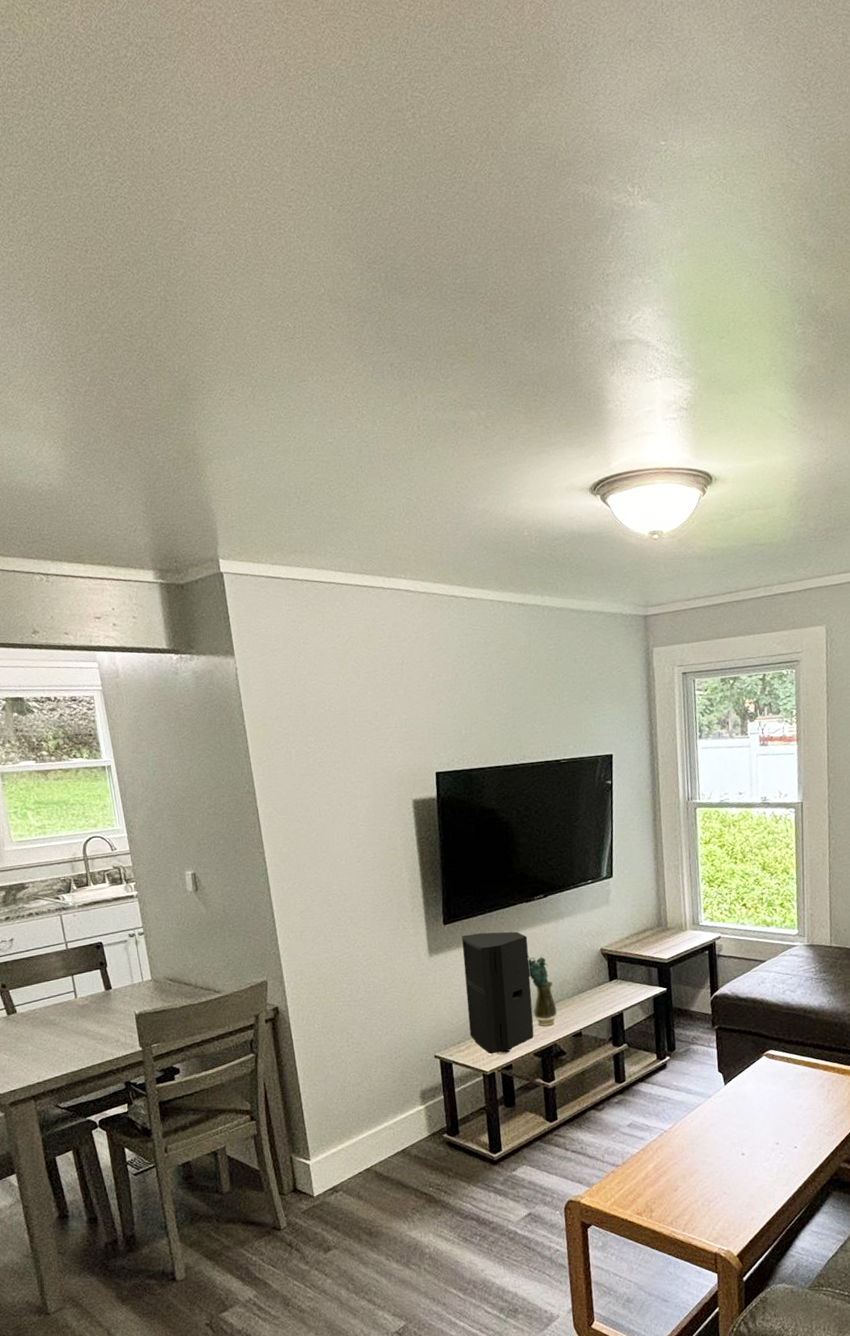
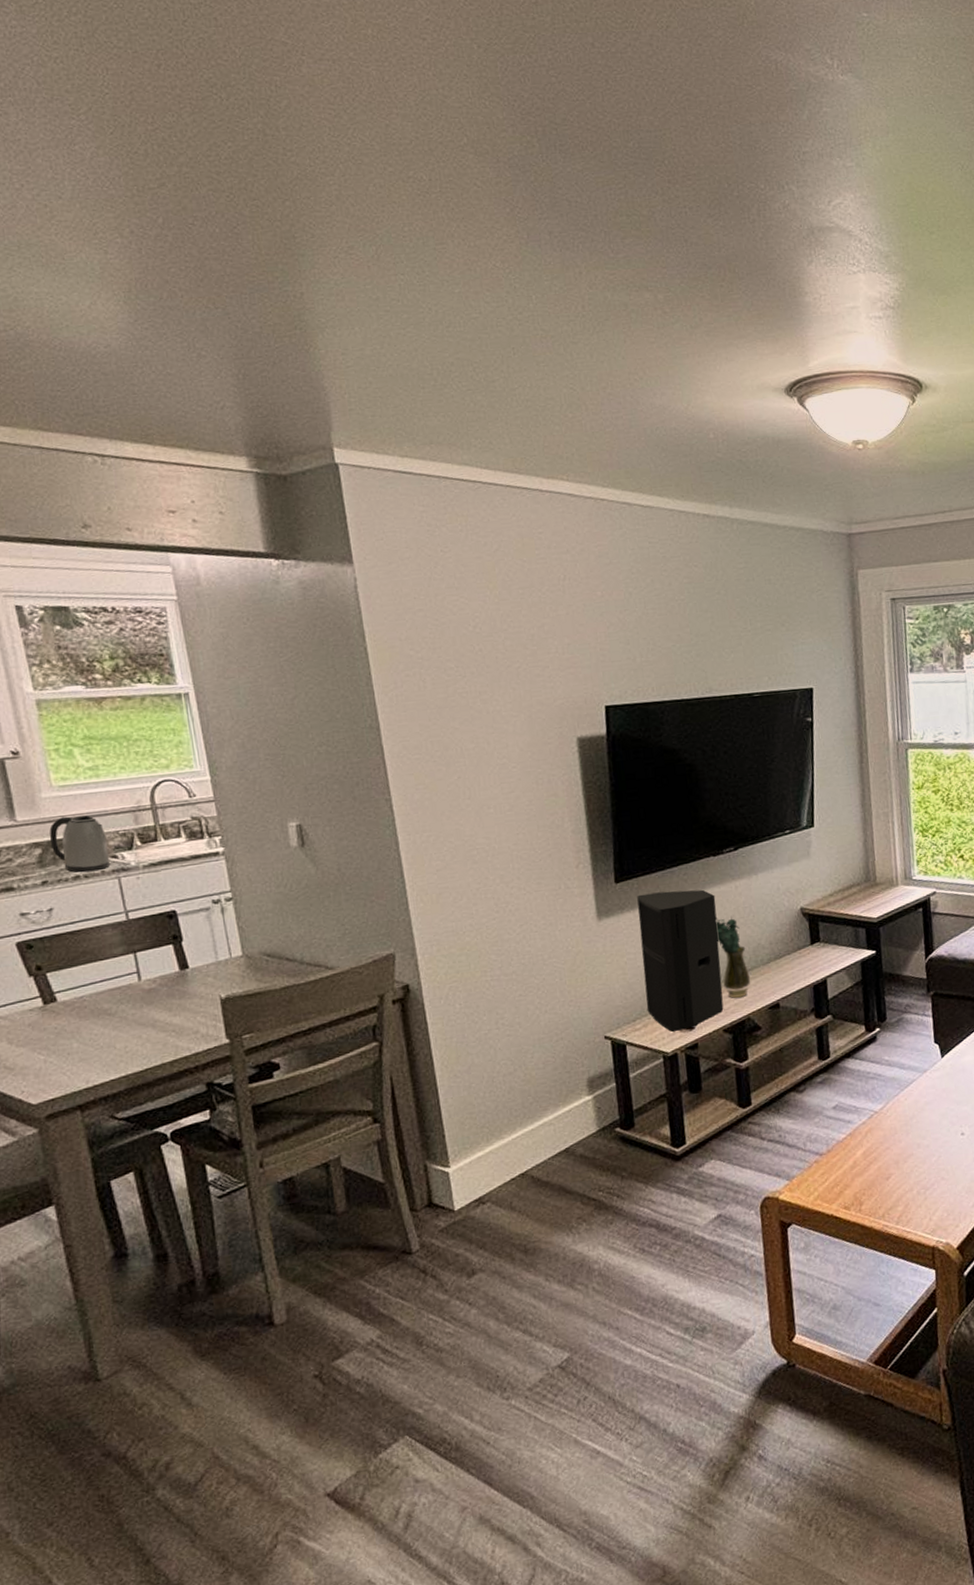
kettle: none [10,865,54,910] -> present [49,815,111,872]

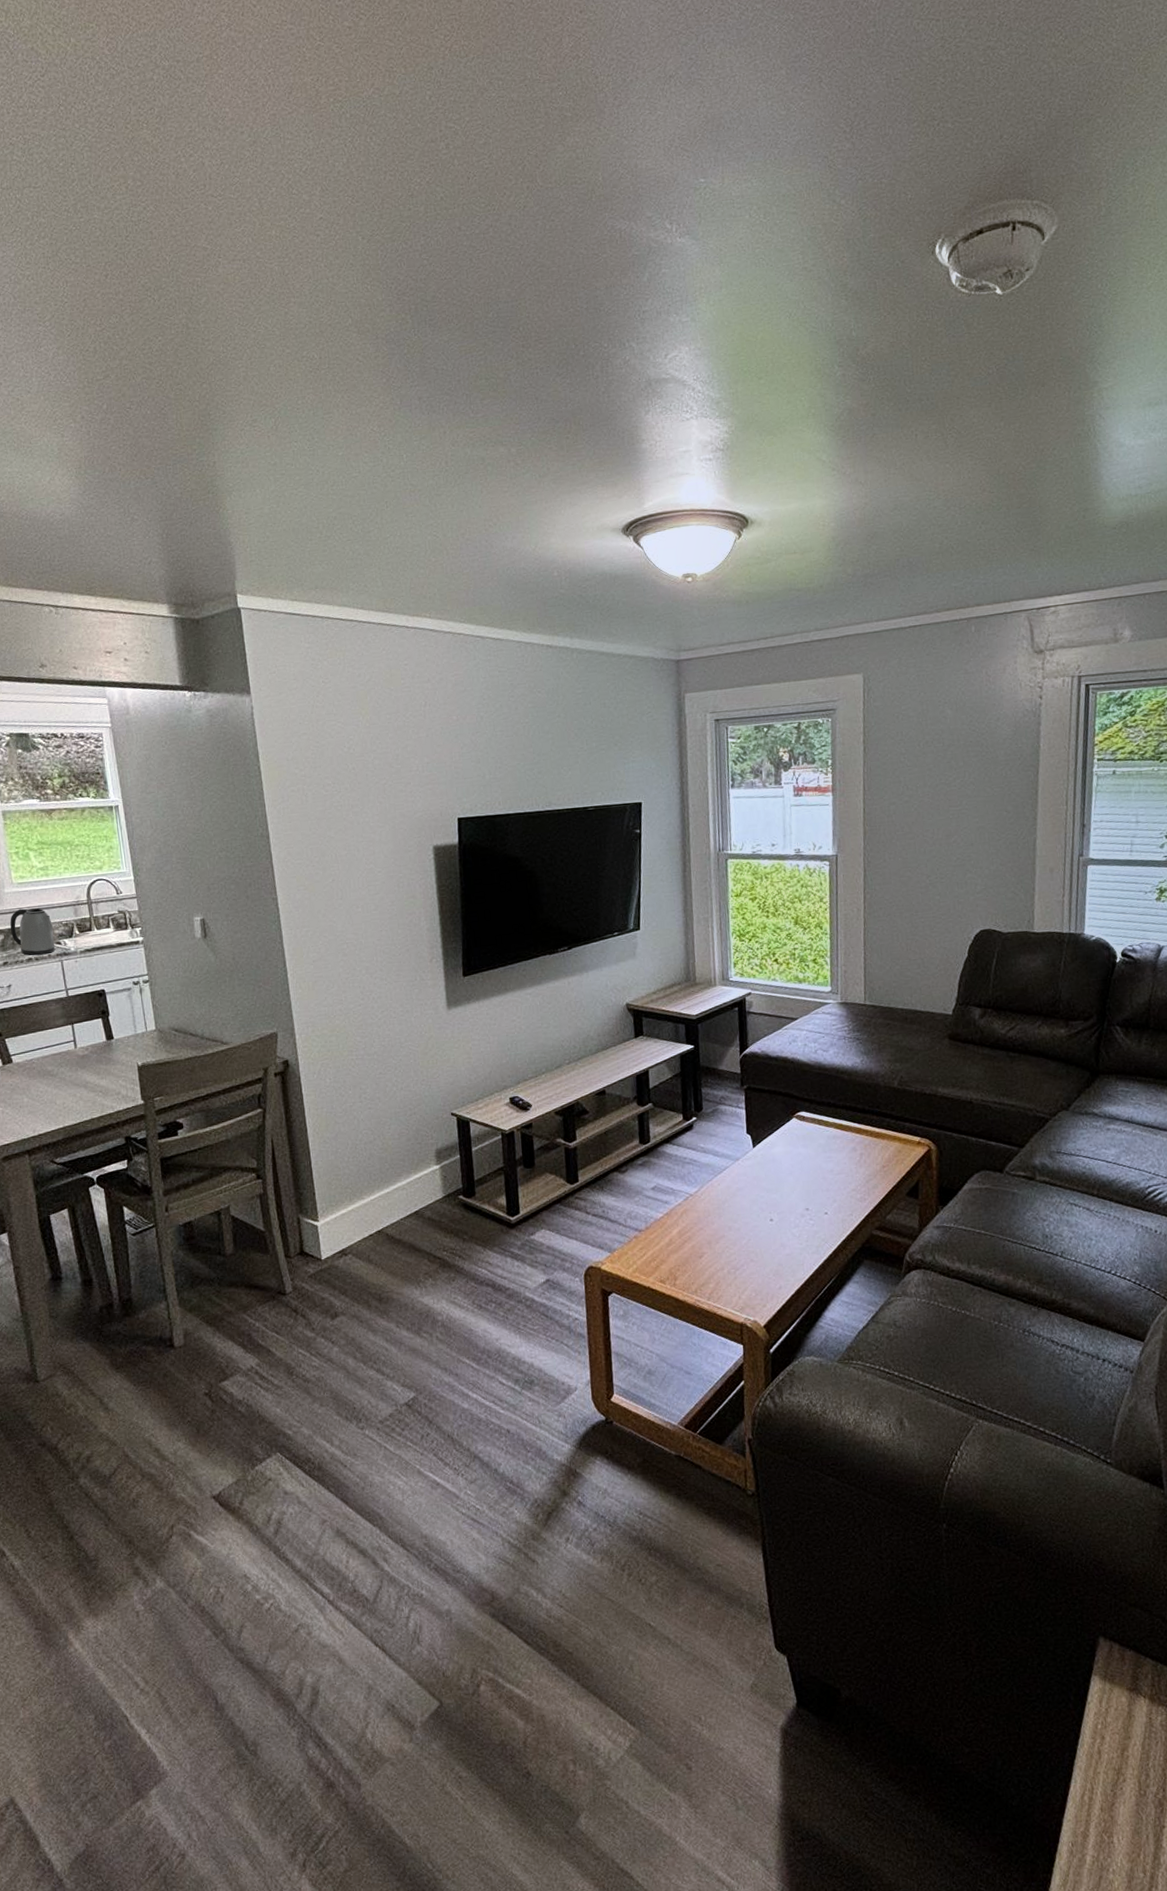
speaker: present [637,889,724,1032] -> none [482,984,556,1112]
vase: present [715,916,751,998] -> none [550,1009,580,1084]

